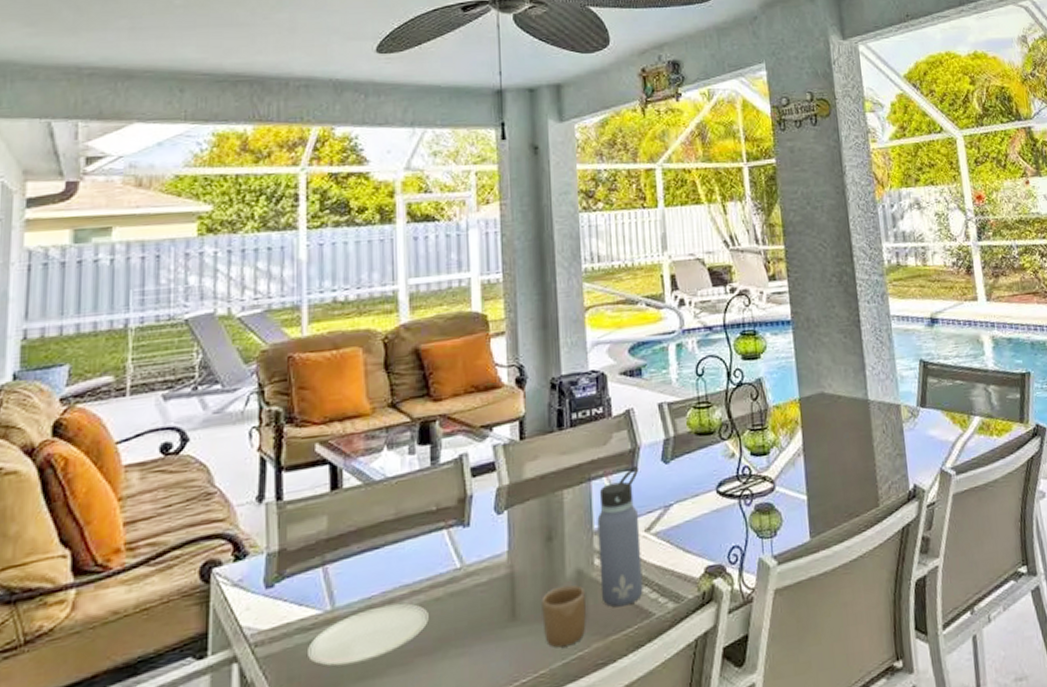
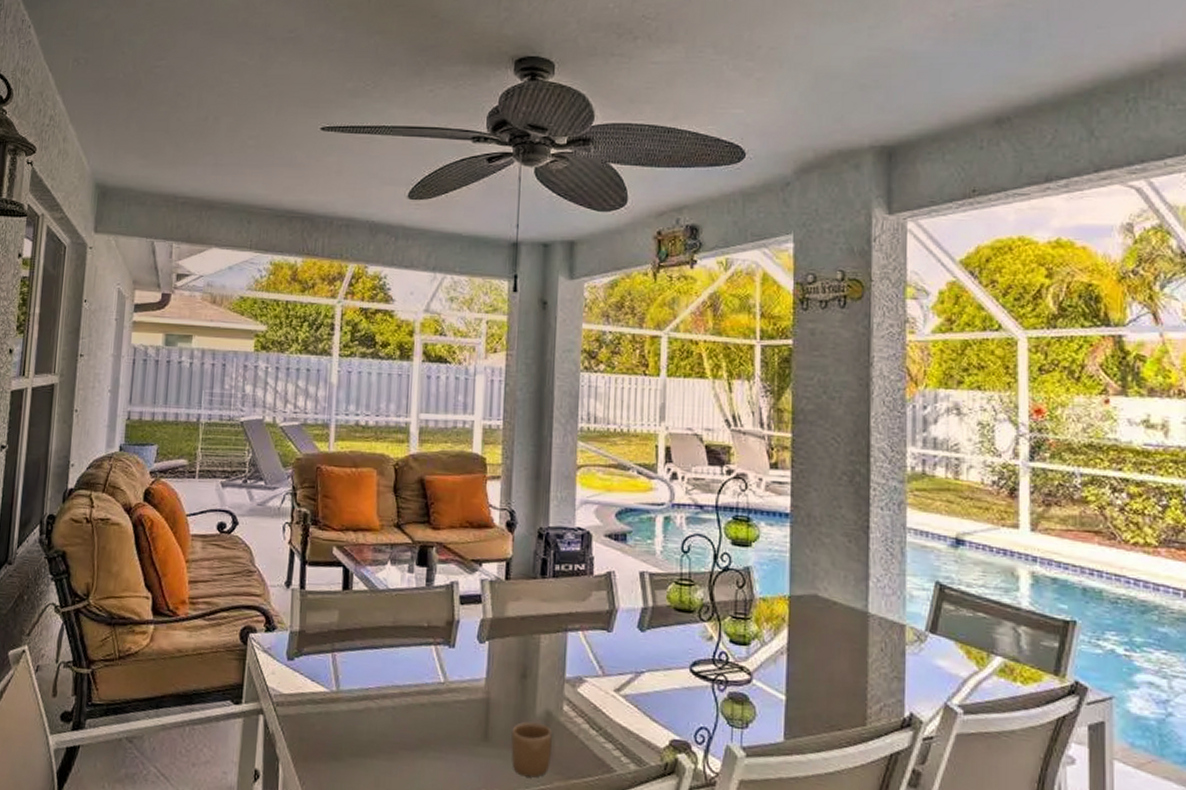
plate: present [308,603,429,667] -> none [316,698,414,742]
water bottle: present [597,465,643,608] -> none [566,626,615,756]

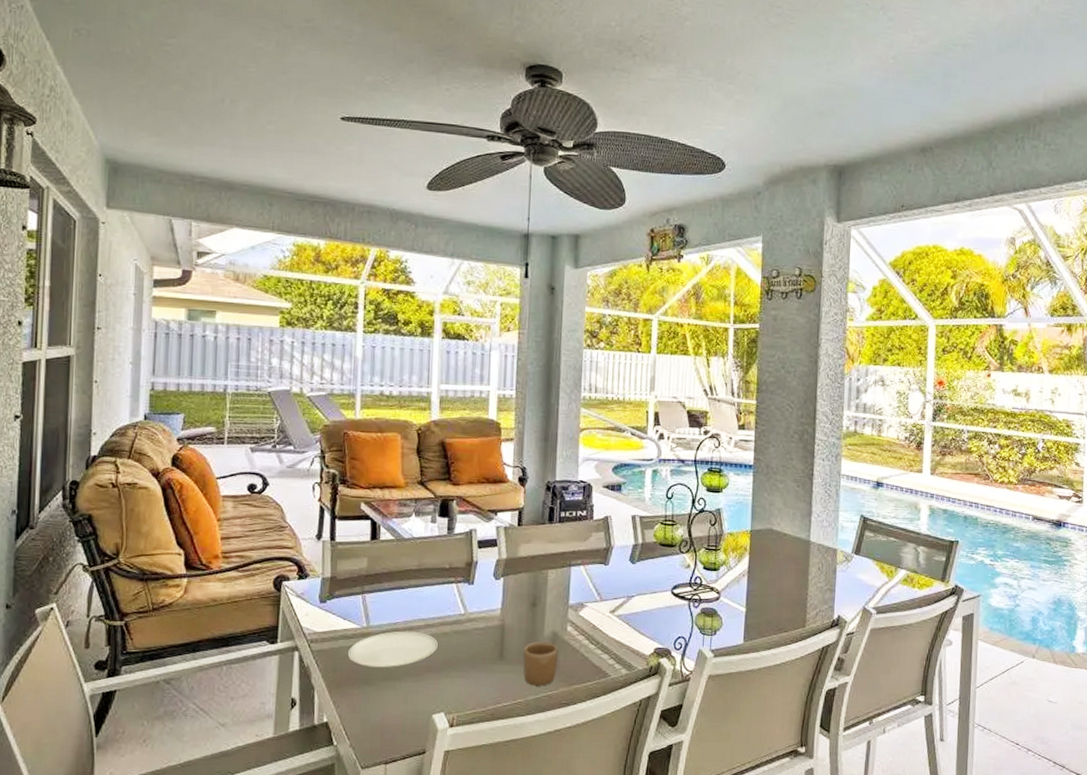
plate: none [316,698,414,742] -> present [348,631,438,668]

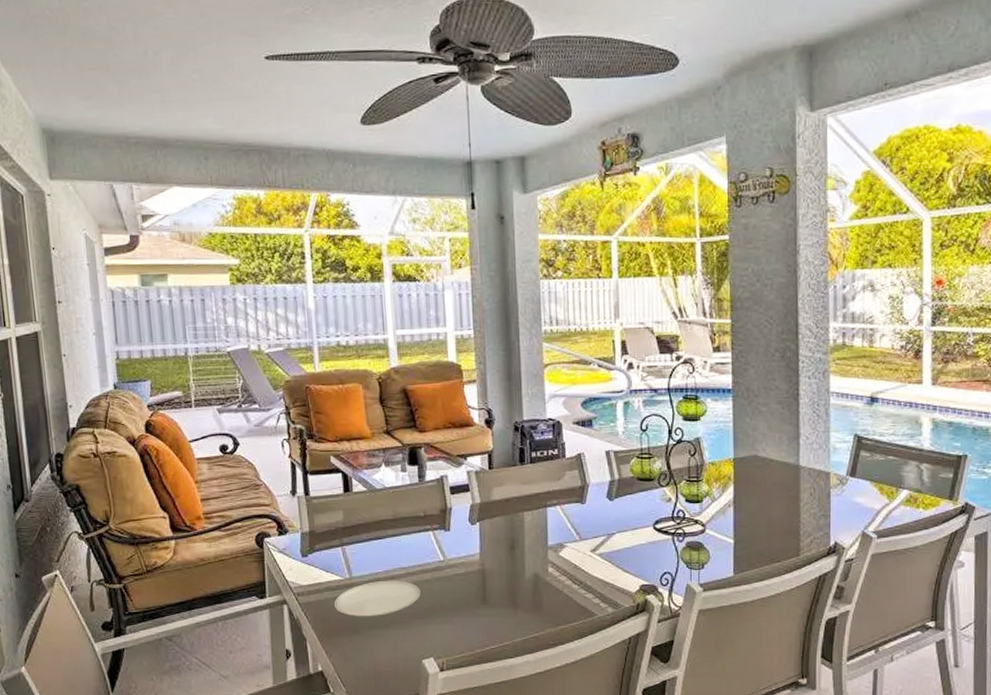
cup: present [523,641,559,686] -> none [506,584,542,628]

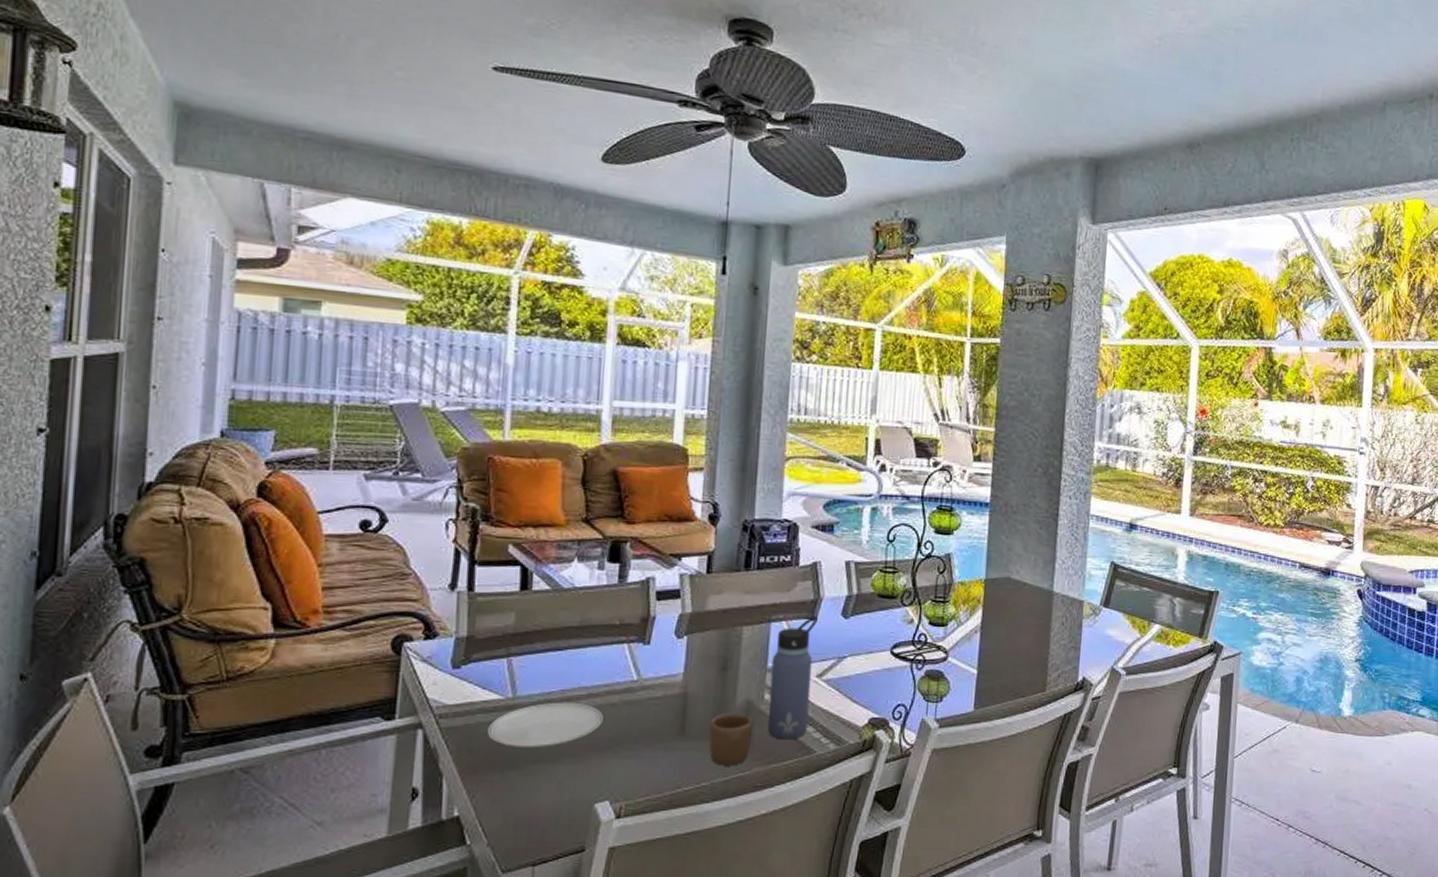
cup: none [506,584,542,628] -> present [709,712,753,766]
water bottle: none [551,499,588,605] -> present [767,615,819,740]

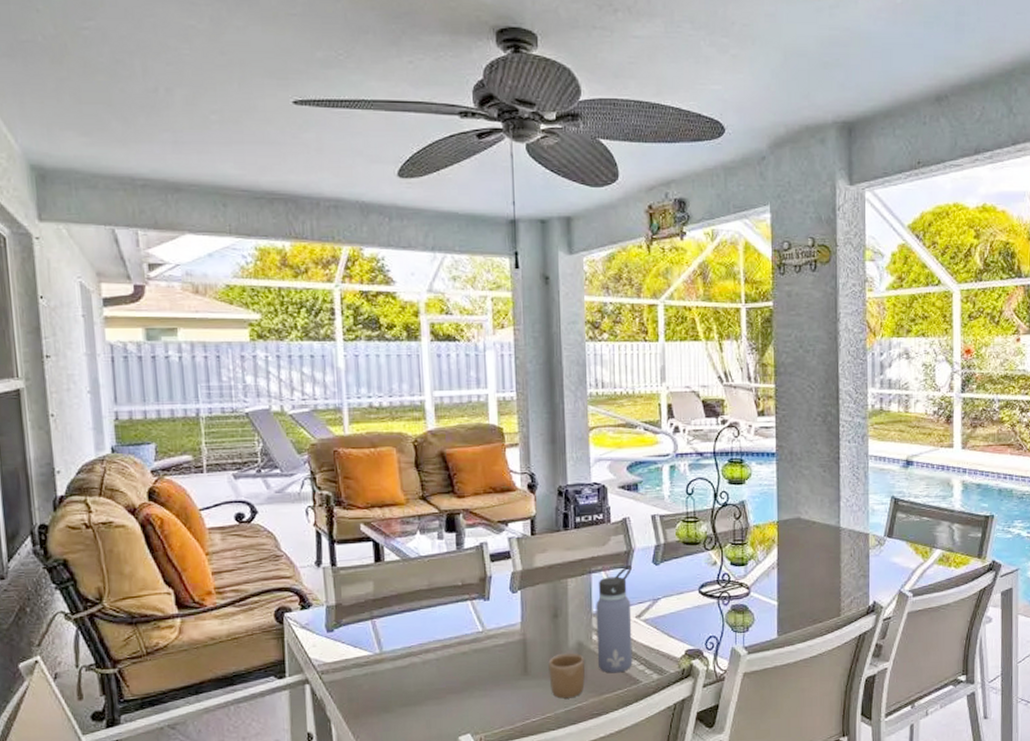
plate: present [488,702,603,748] -> none [363,653,457,695]

